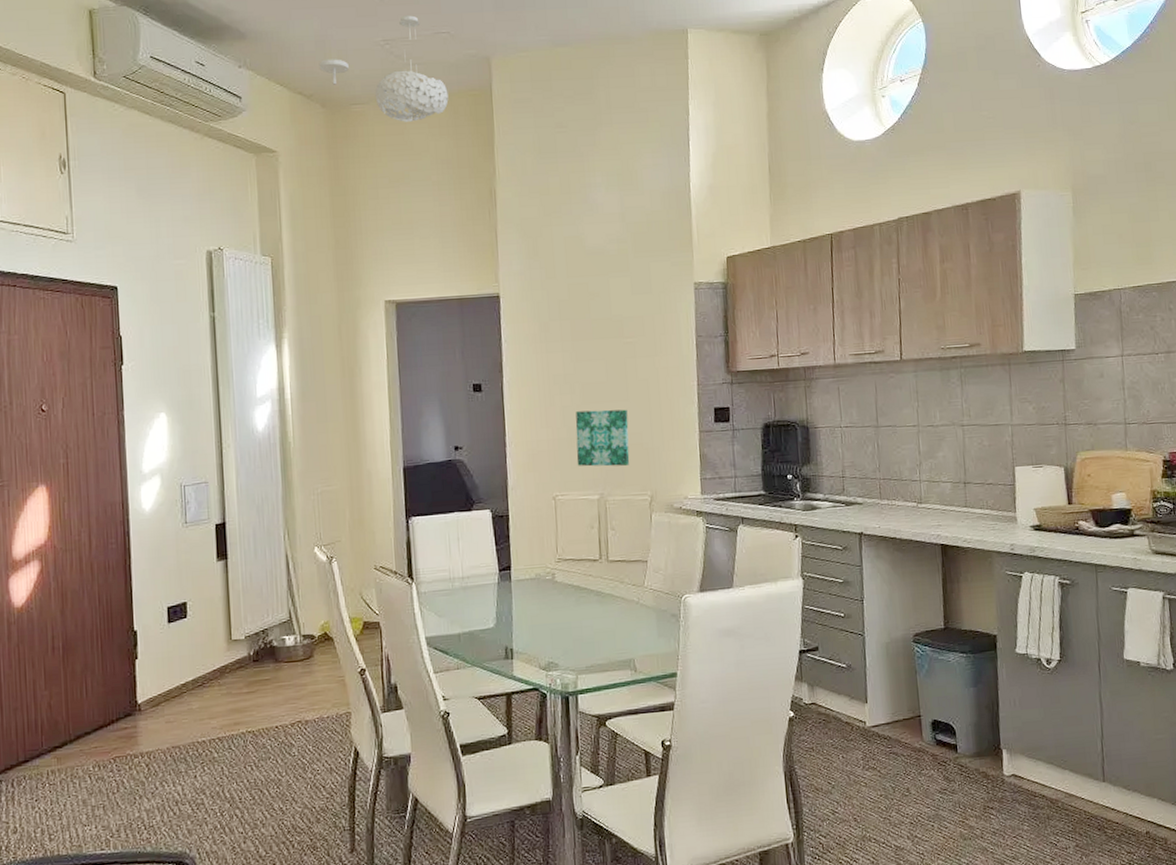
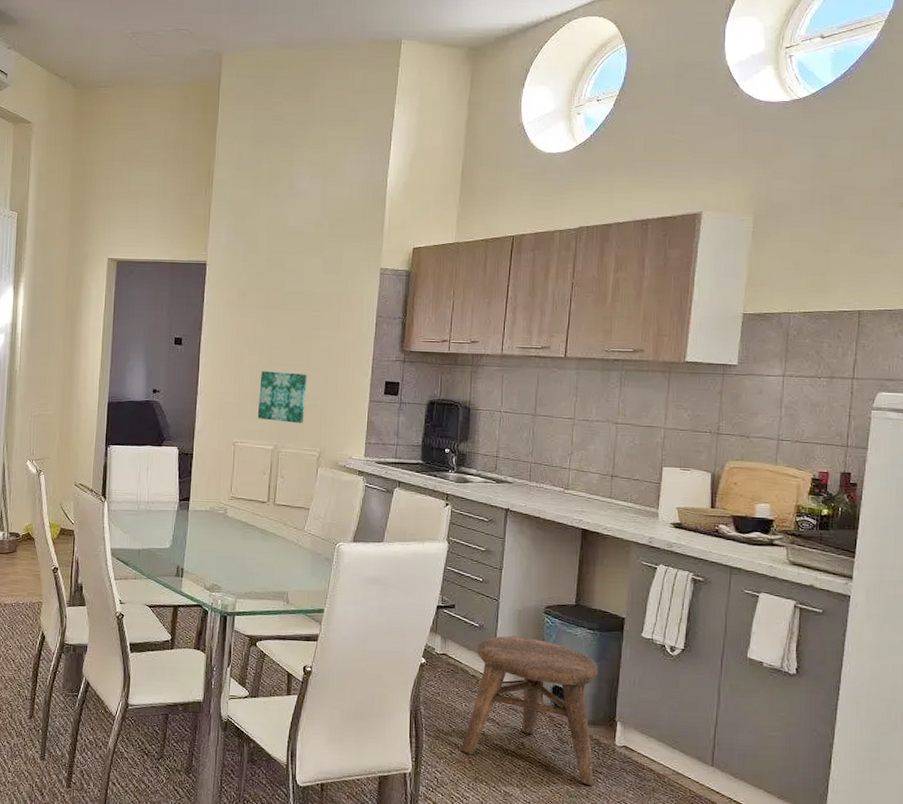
pendant light: present [319,15,449,122] -> none [74,12,182,106]
stool: none [844,671,986,825] -> present [461,635,599,786]

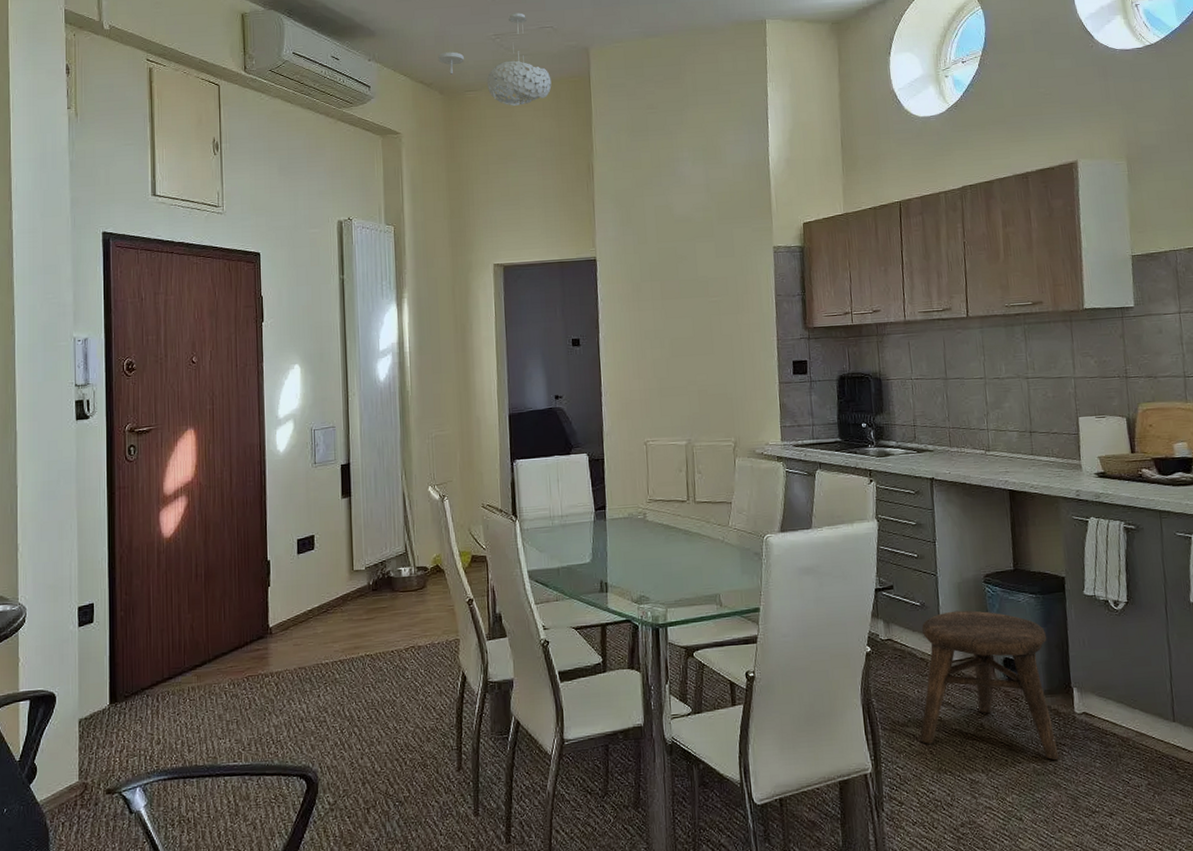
pendant light: none [74,12,182,106] -> present [438,13,552,106]
wall art: present [257,371,307,423] -> none [665,362,715,415]

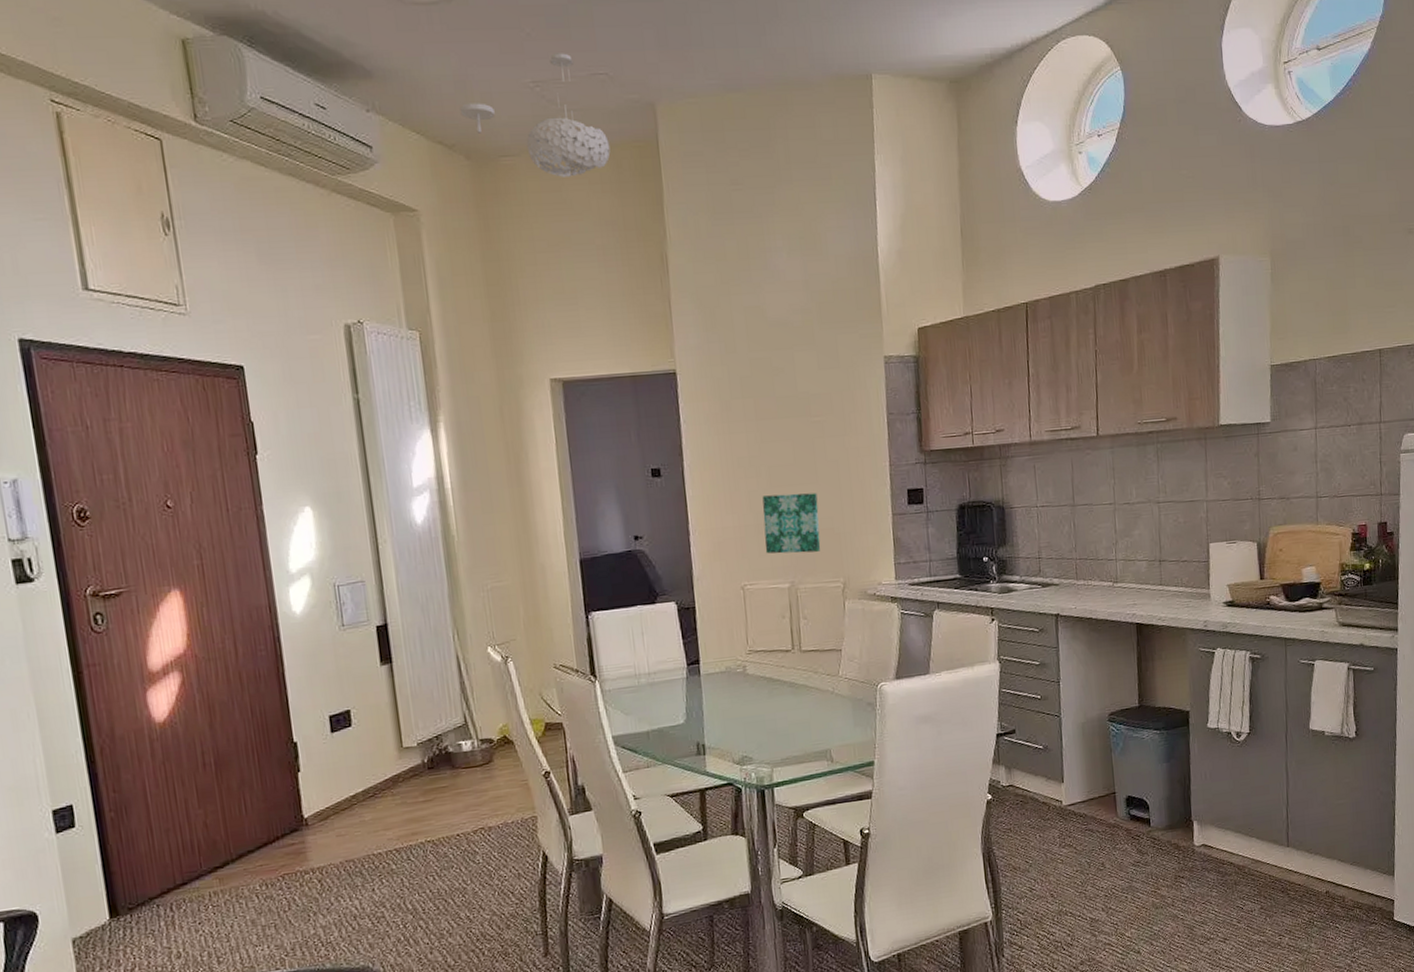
wall art: none [665,362,715,415] -> present [762,492,821,554]
stool: present [920,610,1059,761] -> none [1041,750,1177,894]

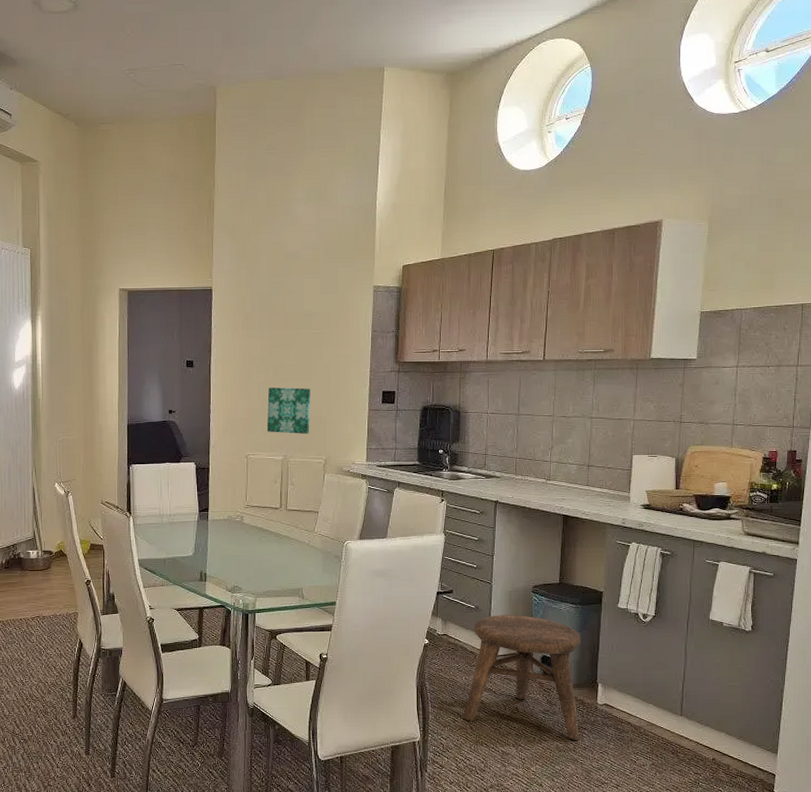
pendant light: present [459,53,611,177] -> none [75,49,180,140]
stool: none [1041,750,1177,894] -> present [463,614,581,741]

